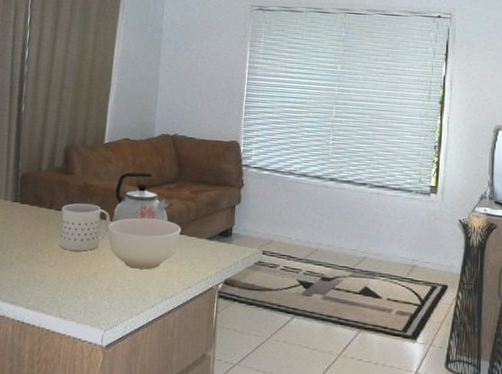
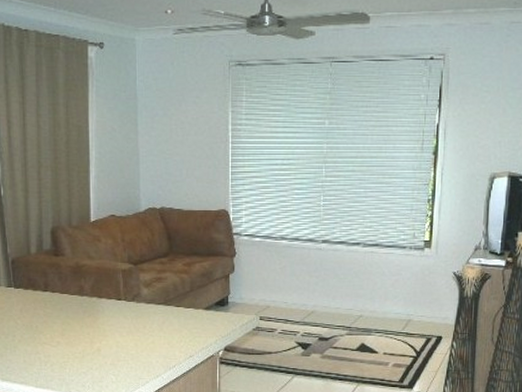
mug: present [59,203,111,252] -> none [57,283,107,330]
bowl: present [108,217,181,270] -> none [105,293,177,343]
kettle: present [112,172,170,223] -> none [108,248,164,300]

